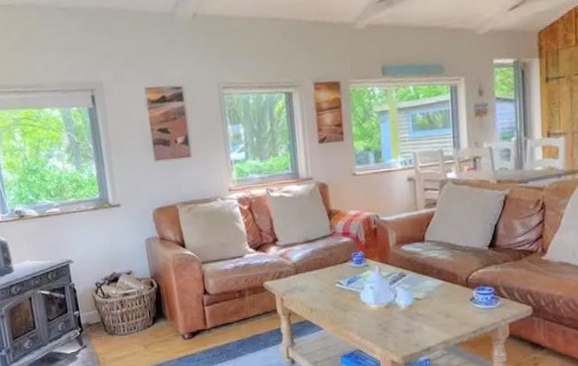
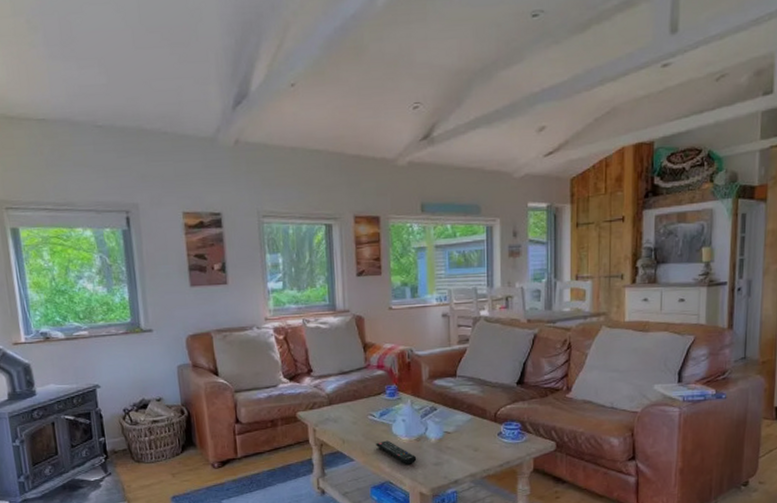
remote control: none [344,308,387,332] -> present [376,440,417,464]

